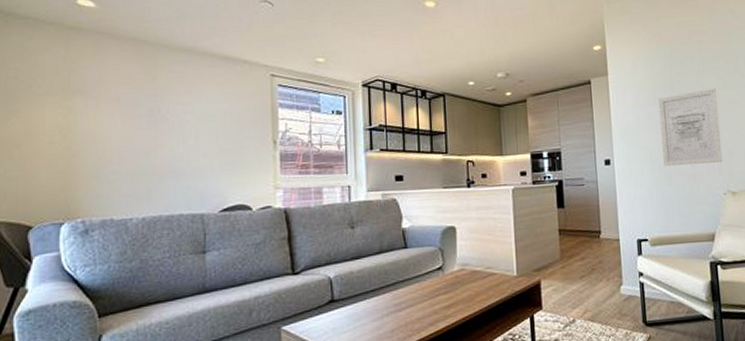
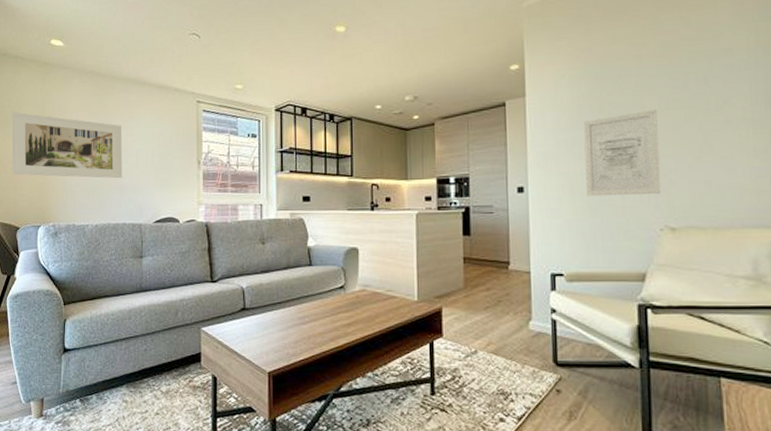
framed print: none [20,84,178,163] -> present [11,112,123,179]

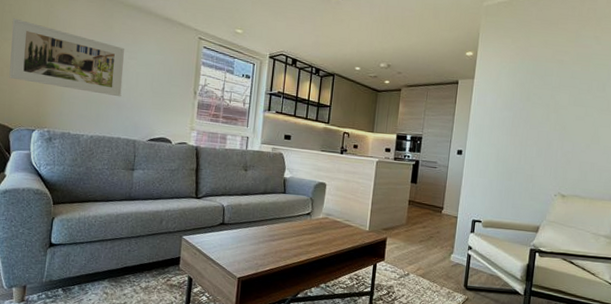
wall art: present [583,110,661,197] -> none [507,104,567,169]

